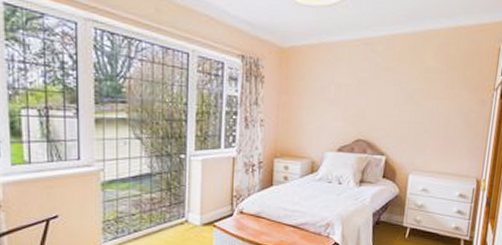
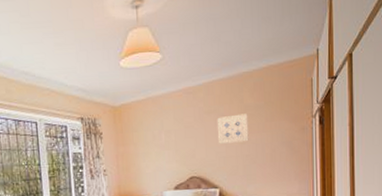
wall art: none [391,76,428,108] -> present [217,113,249,144]

